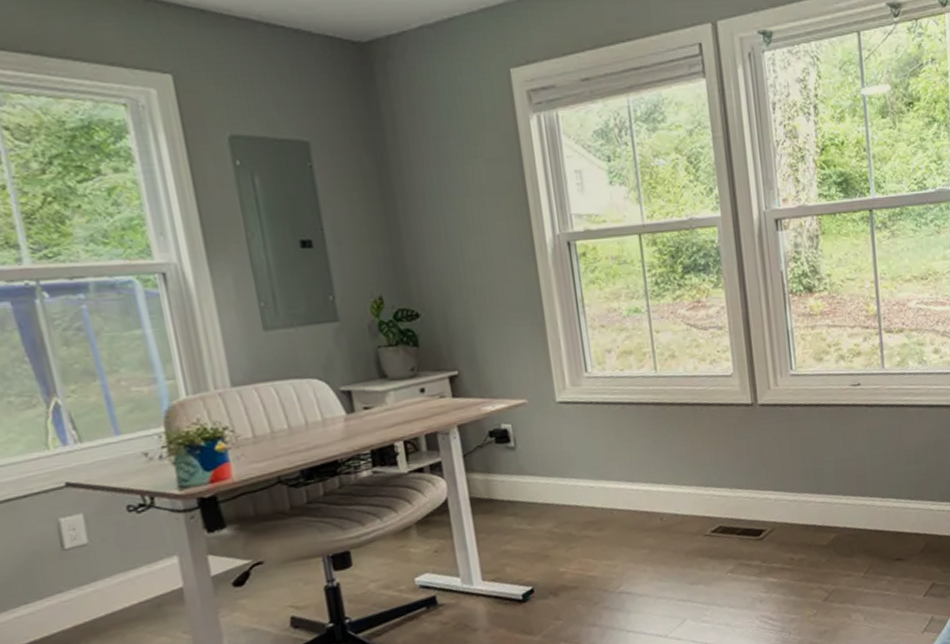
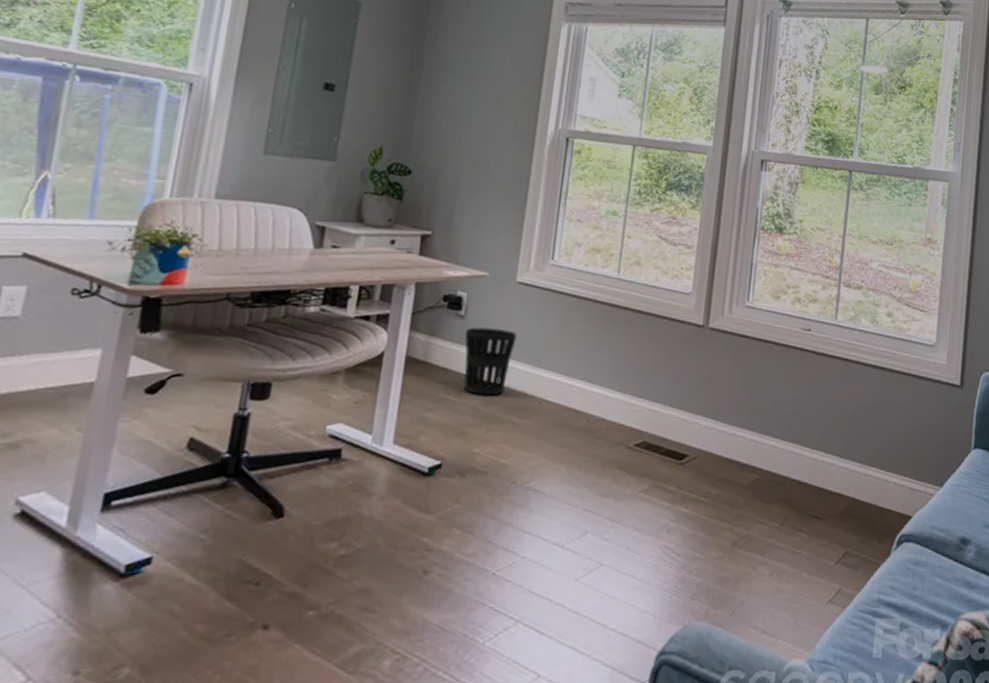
wastebasket: none [519,451,573,519] -> present [463,327,517,396]

